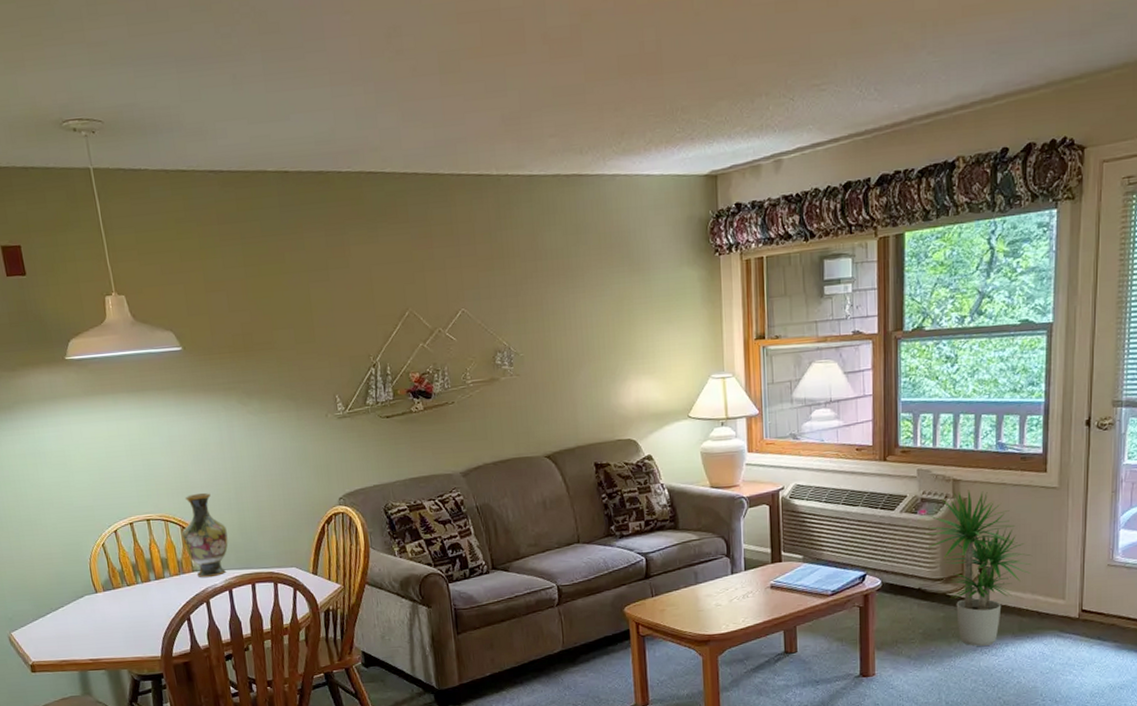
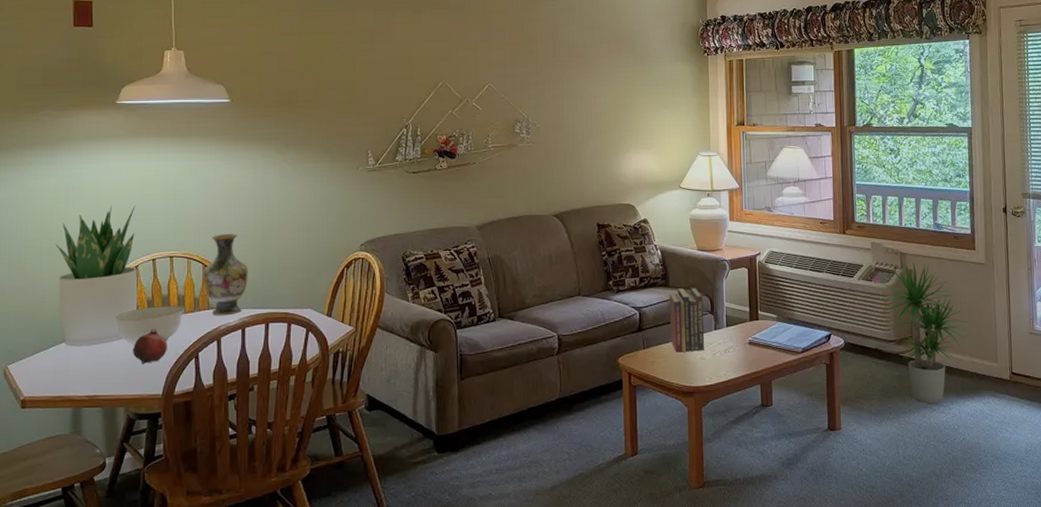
planter: none [33,468,124,613] -> present [55,205,138,347]
bowl: none [104,569,169,610] -> present [116,305,183,346]
fruit: none [125,591,159,627] -> present [133,327,167,364]
books: none [678,529,721,600] -> present [669,288,705,353]

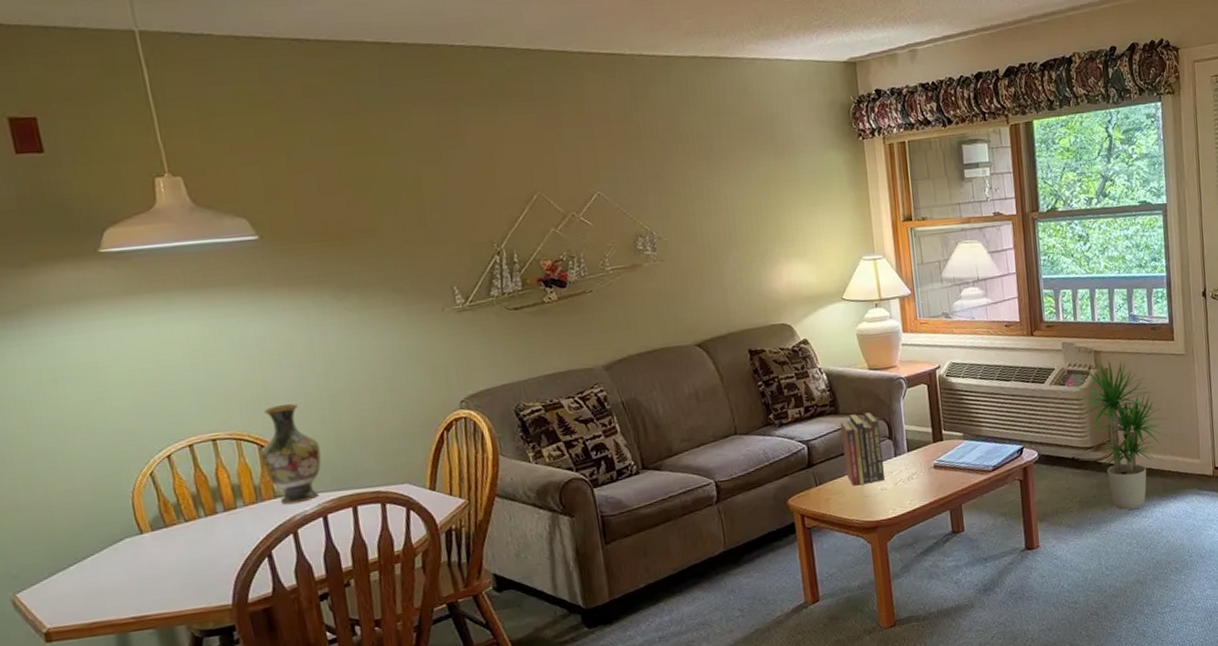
planter: present [55,205,138,347] -> none [50,381,180,562]
bowl: present [116,305,183,346] -> none [153,498,242,552]
fruit: present [133,327,167,364] -> none [183,527,230,572]

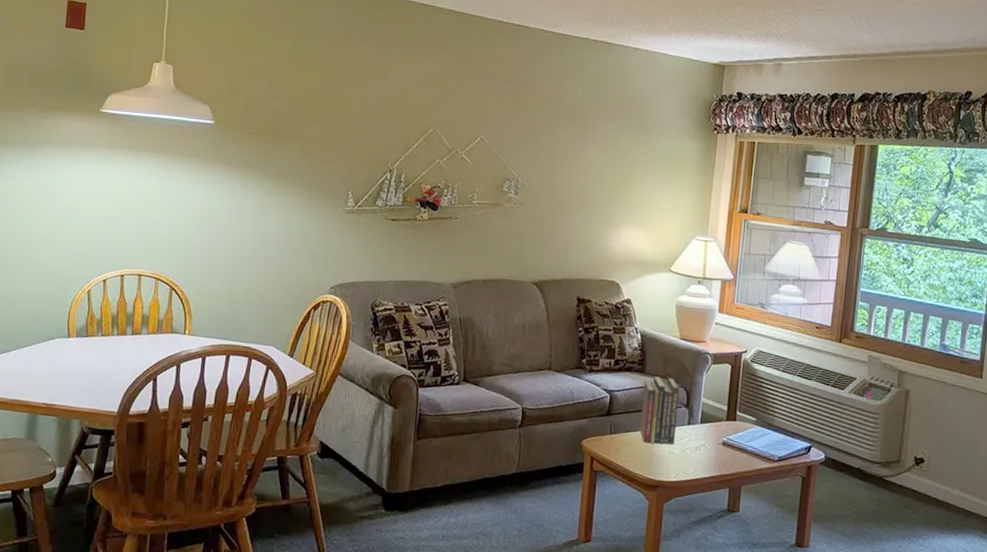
vase: present [259,403,322,506] -> none [168,258,215,342]
potted plant: present [1073,360,1170,510] -> none [869,381,962,535]

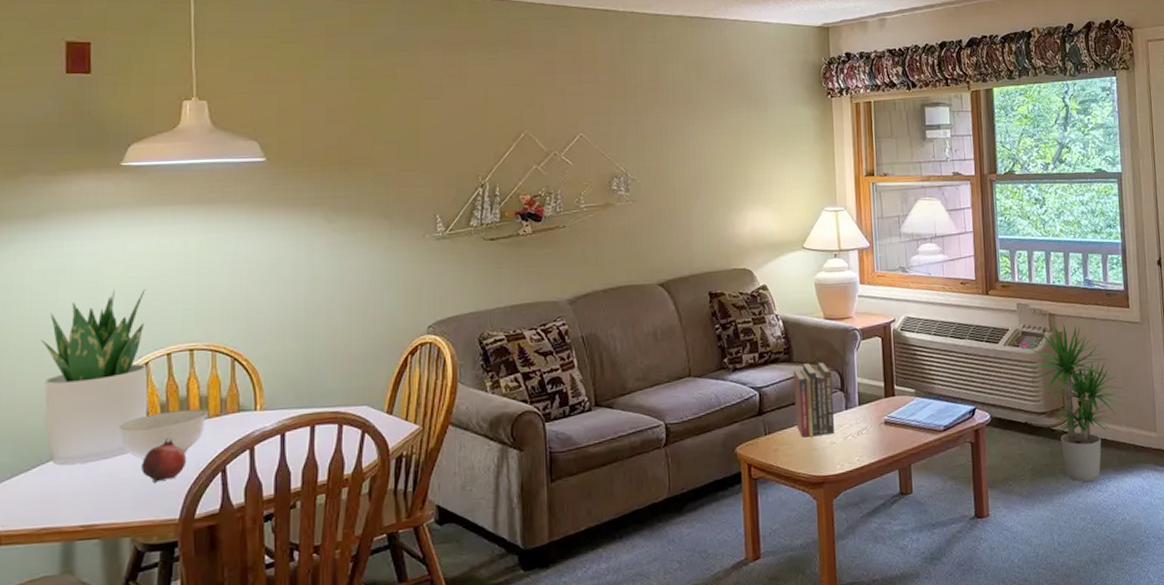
planter: none [24,215,110,354] -> present [41,289,148,466]
bowl: none [79,322,146,360] -> present [119,409,206,461]
fruit: none [92,344,127,379] -> present [142,437,186,483]
potted plant: none [869,381,962,535] -> present [1027,324,1125,482]

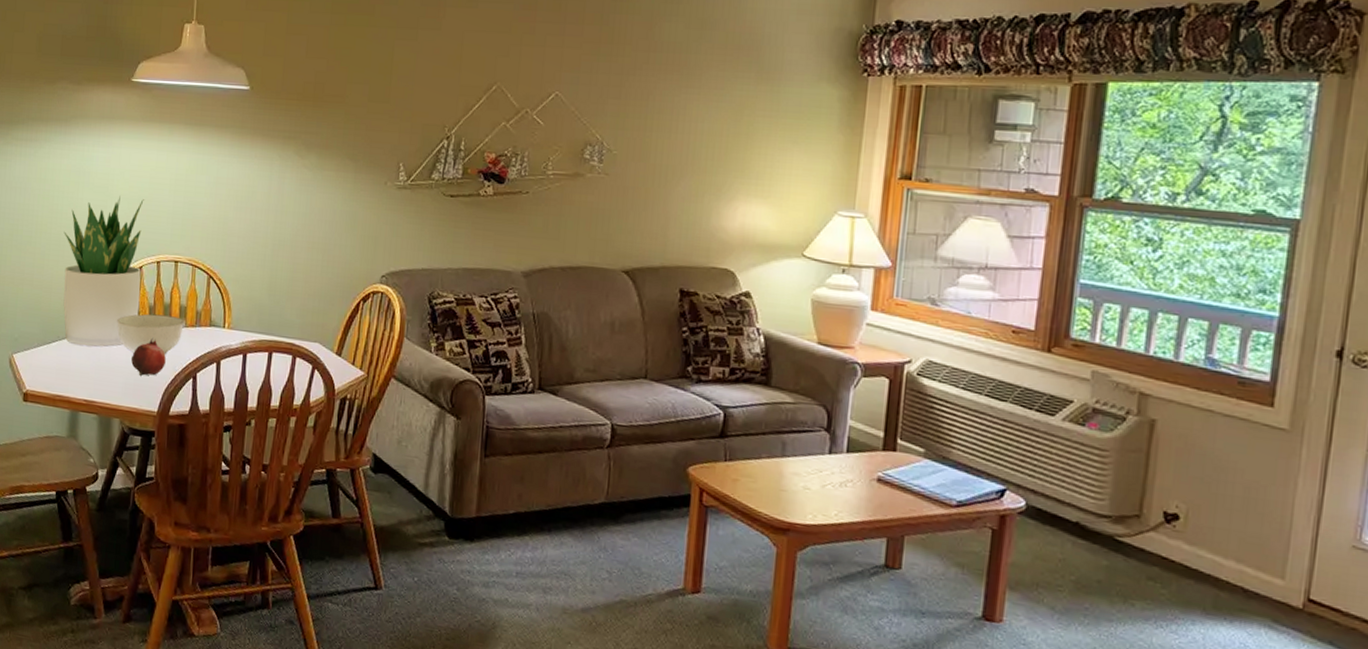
books: present [793,362,835,438] -> none [763,390,818,479]
potted plant: present [1027,324,1125,482] -> none [1092,407,1240,618]

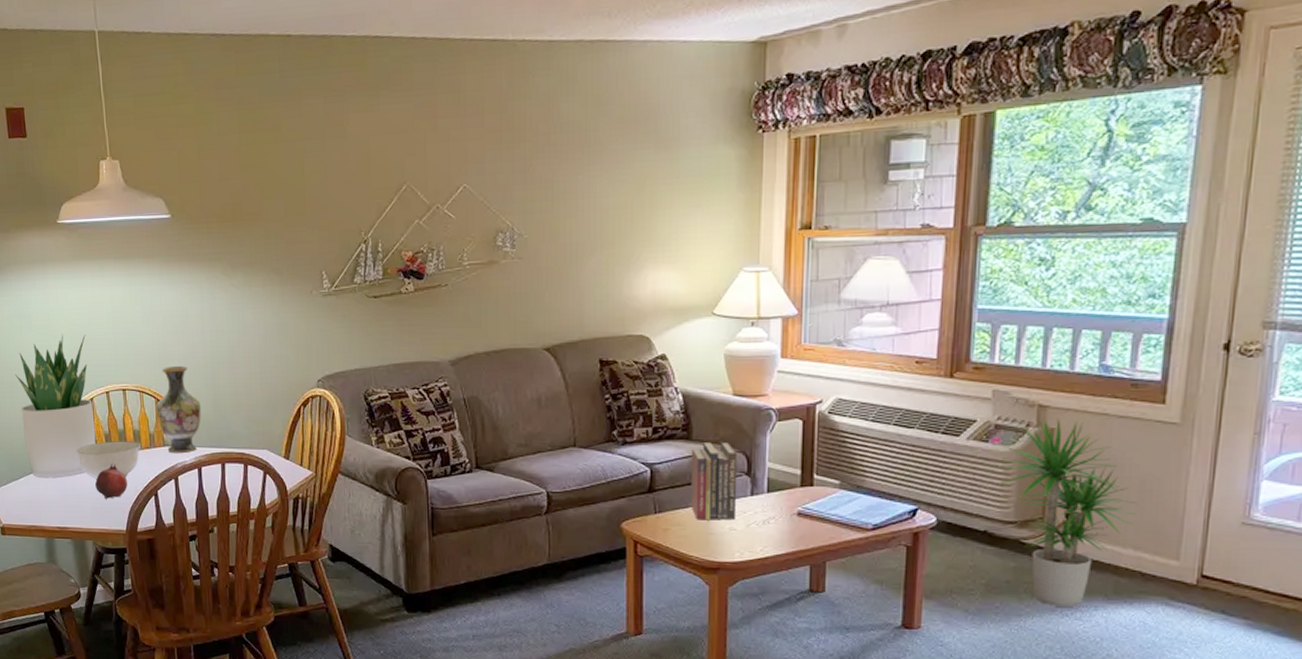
vase: none [206,242,255,337] -> present [155,365,201,454]
books: none [763,390,818,479] -> present [690,442,738,521]
potted plant: none [1092,407,1240,618] -> present [996,418,1136,607]

